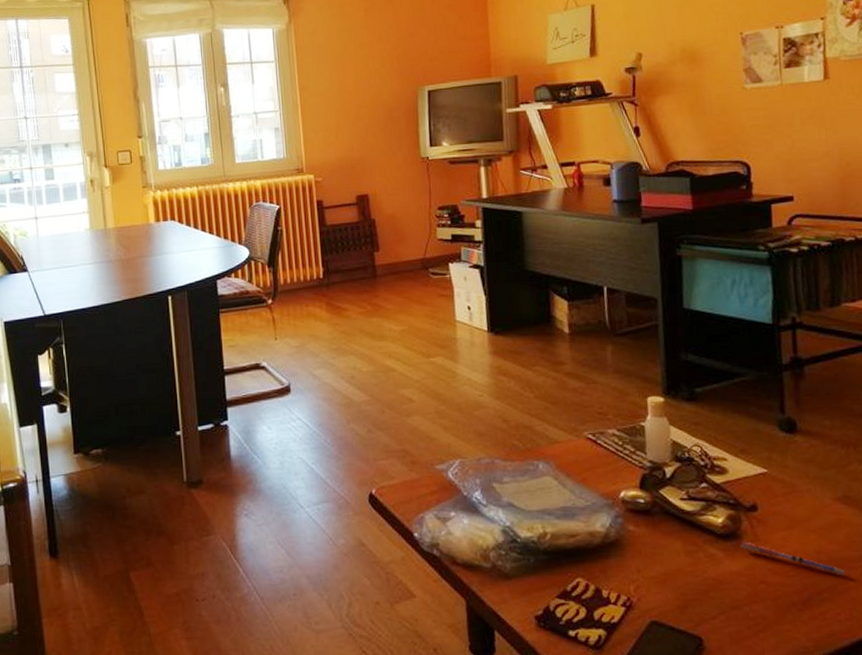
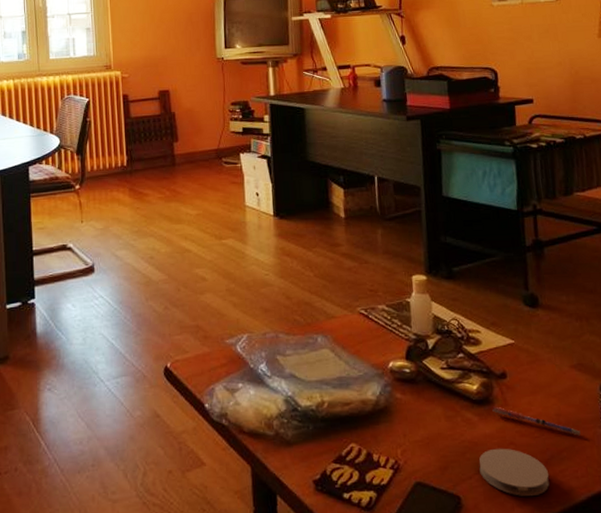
coaster: none [724,587,807,641] -> present [479,448,550,497]

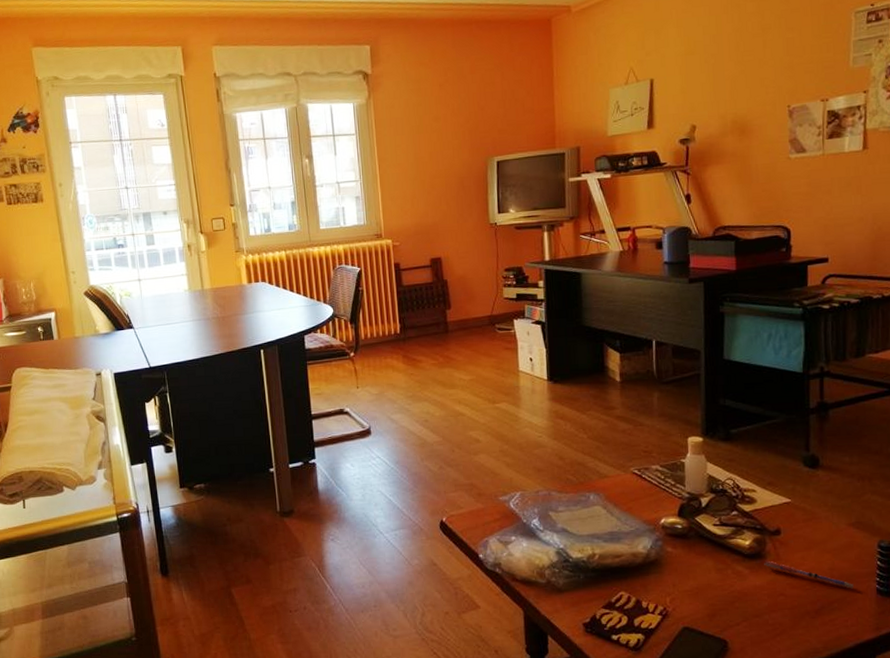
coaster: present [479,448,550,497] -> none [747,598,818,643]

